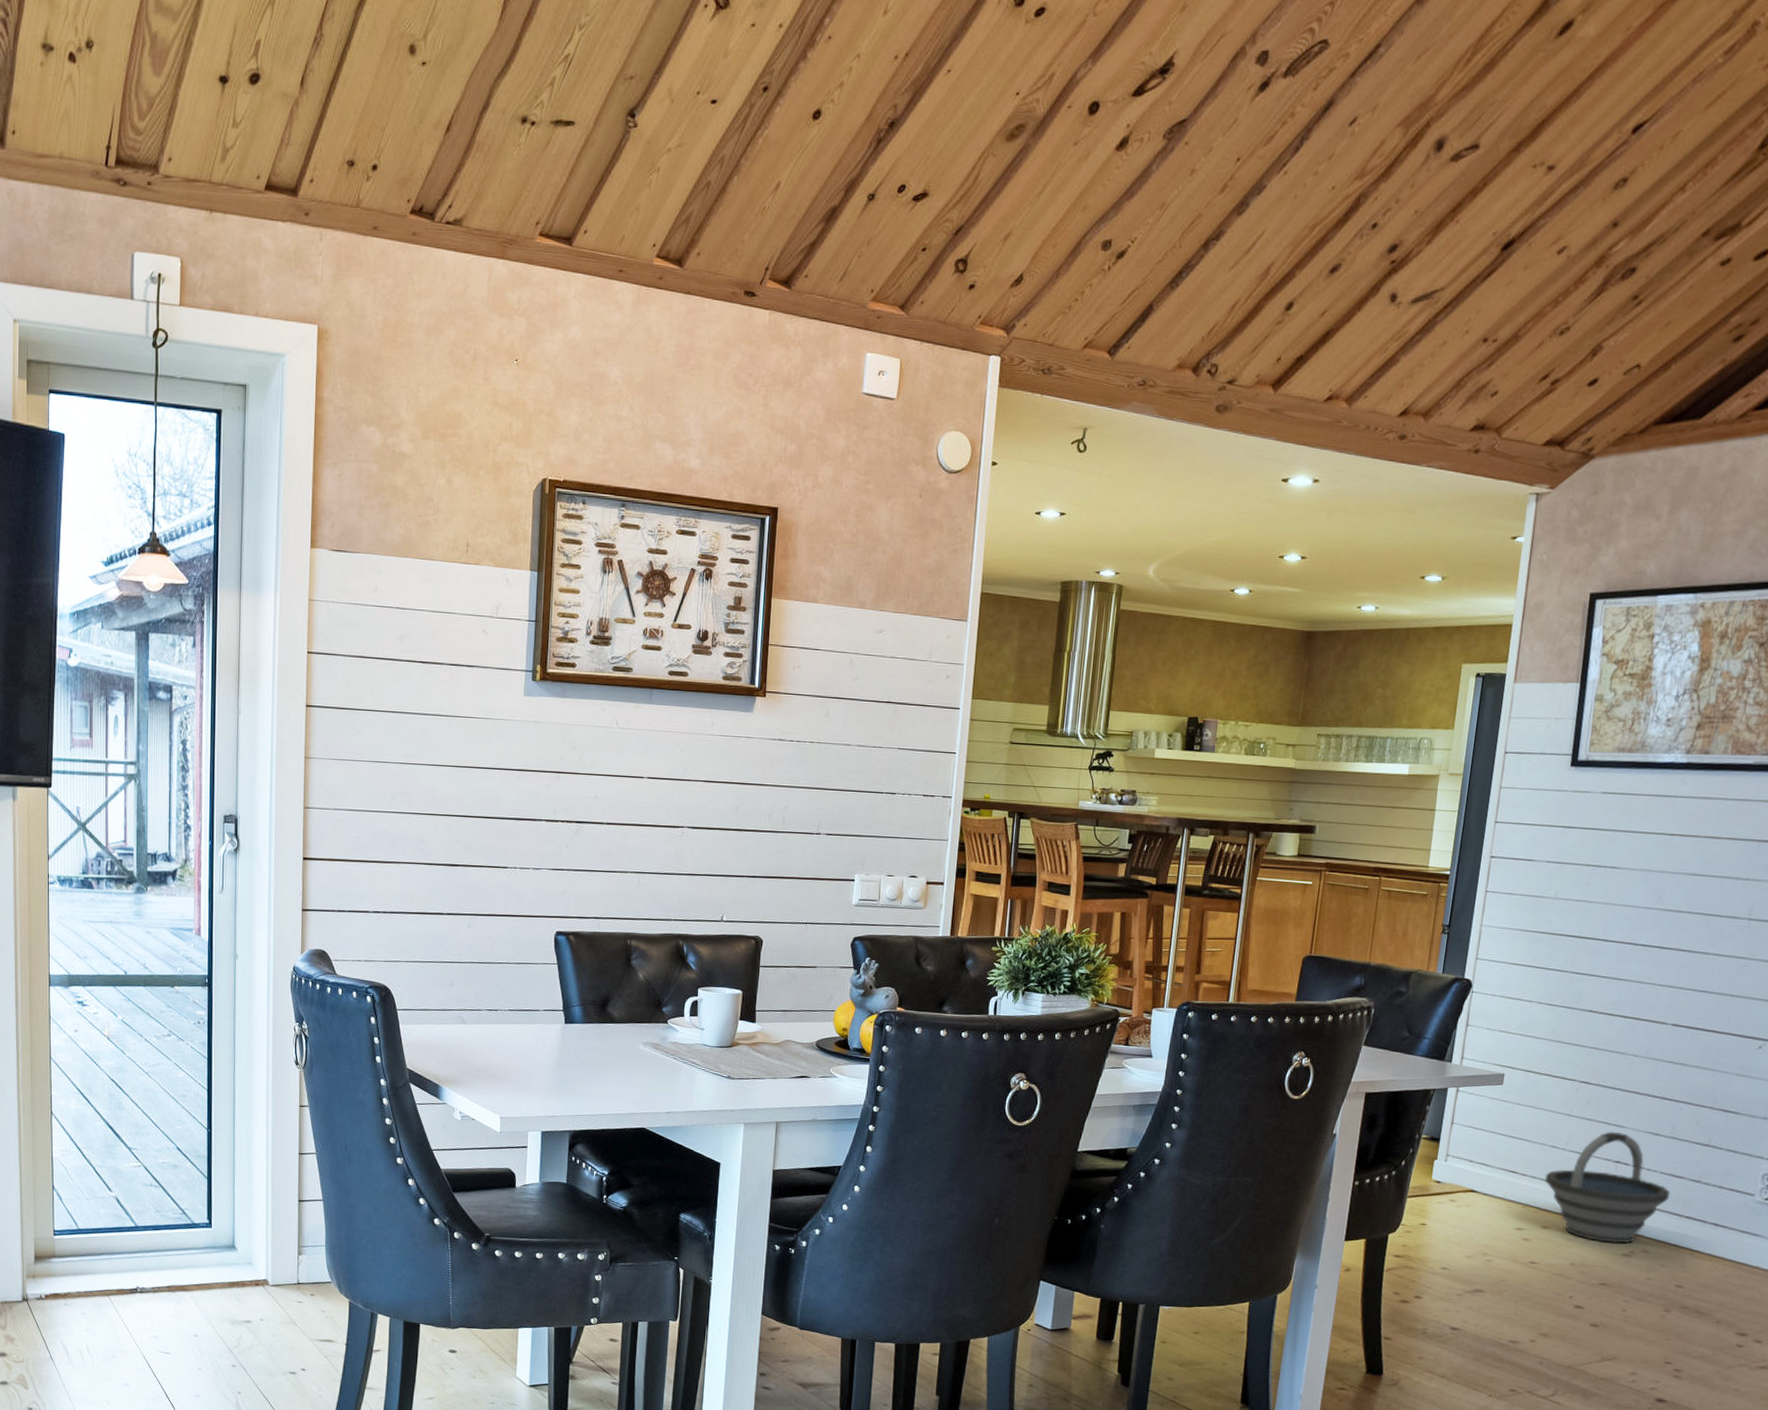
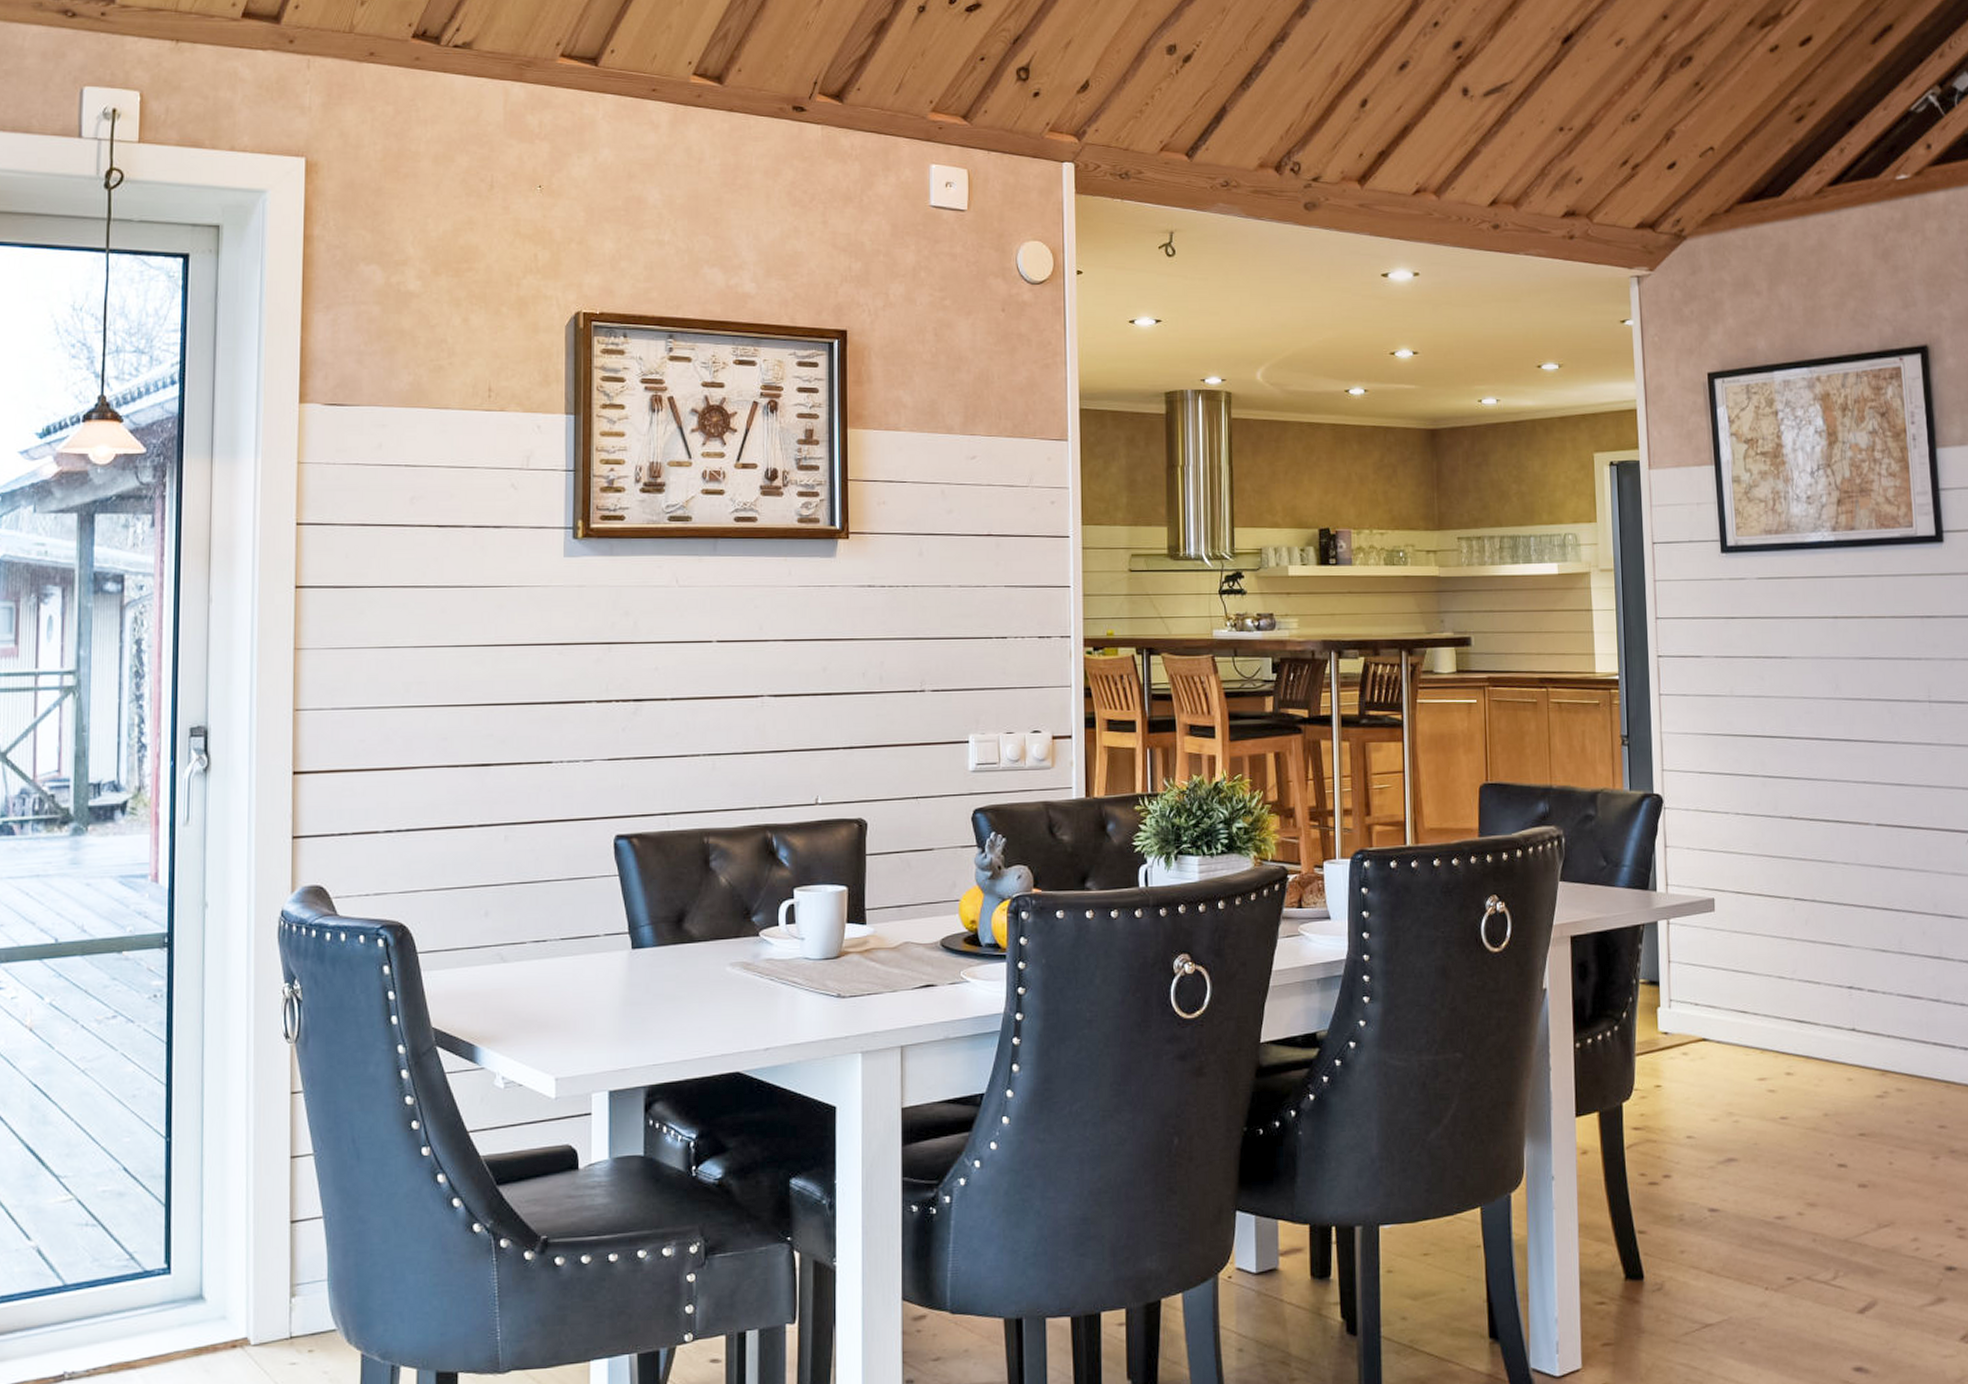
bucket: present [1544,1131,1671,1244] -> none [1778,952,1912,1084]

